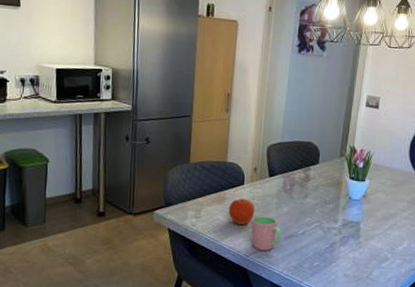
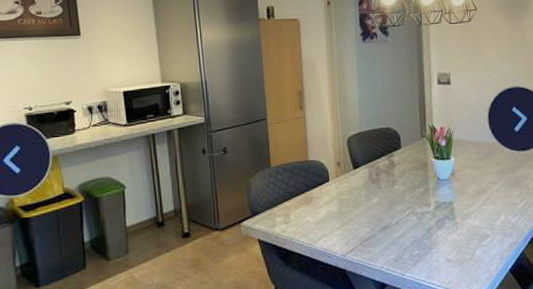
fruit: present [228,198,255,225] -> none [317,195,345,224]
cup: present [251,216,282,251] -> none [342,210,376,248]

